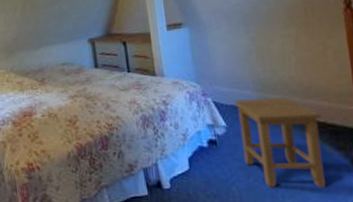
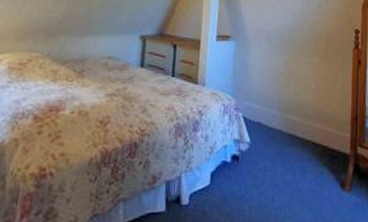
stool: present [234,97,326,188] -> none [259,117,325,208]

